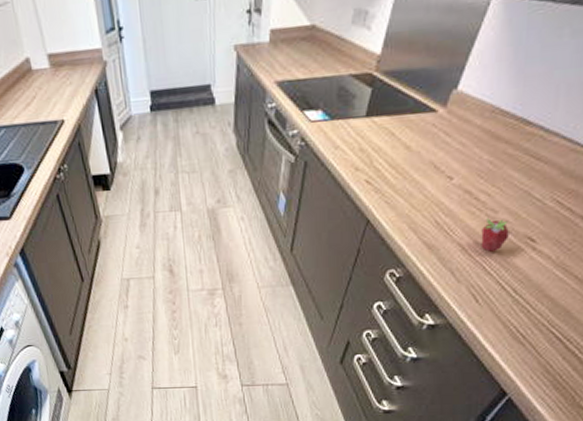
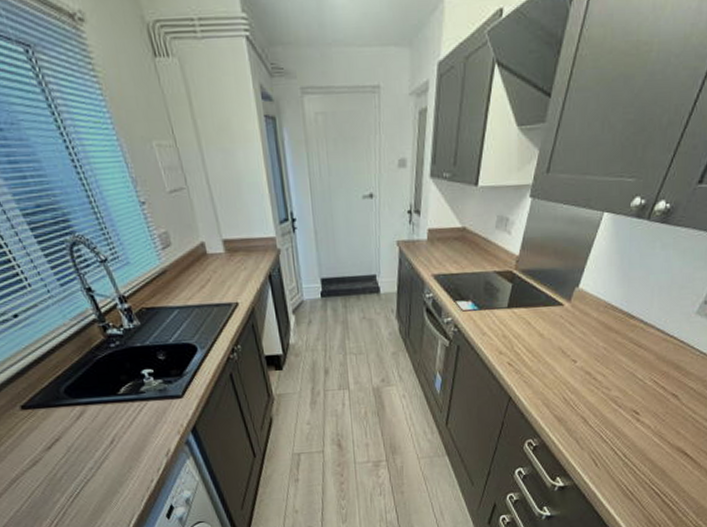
fruit: present [481,218,509,252] -> none [598,395,619,423]

